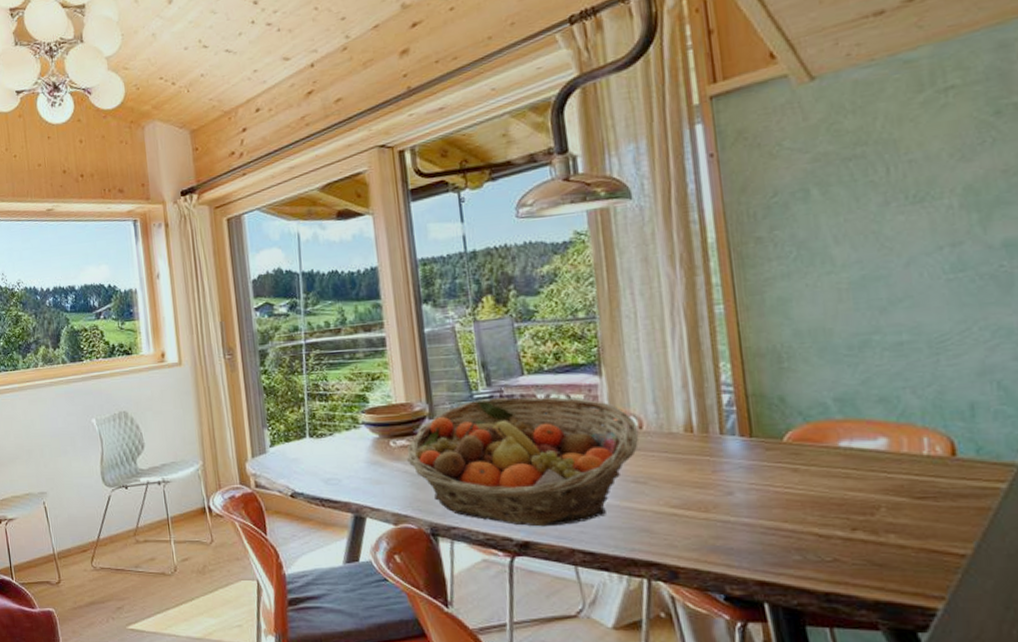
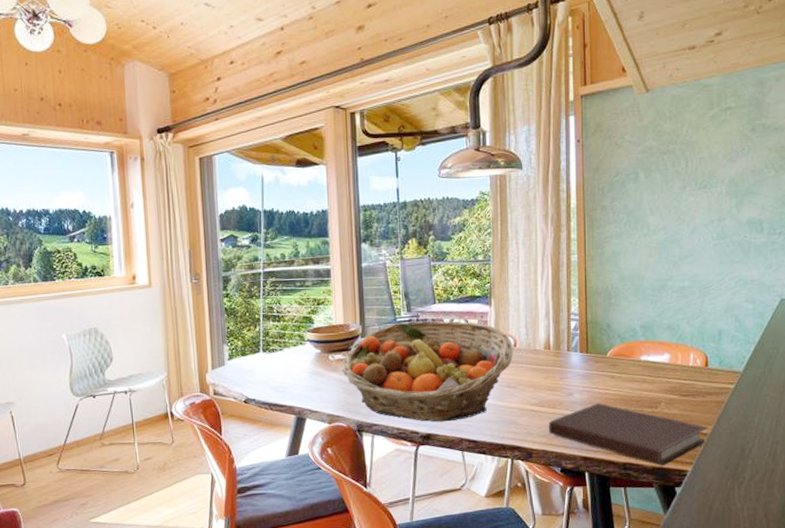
notebook: none [699,506,967,600] -> present [548,402,708,466]

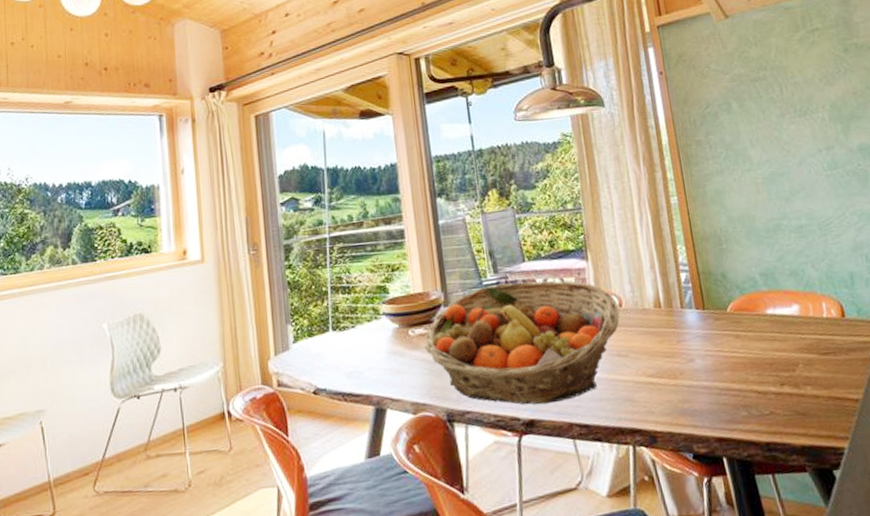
notebook: present [548,402,708,466] -> none [670,368,860,444]

